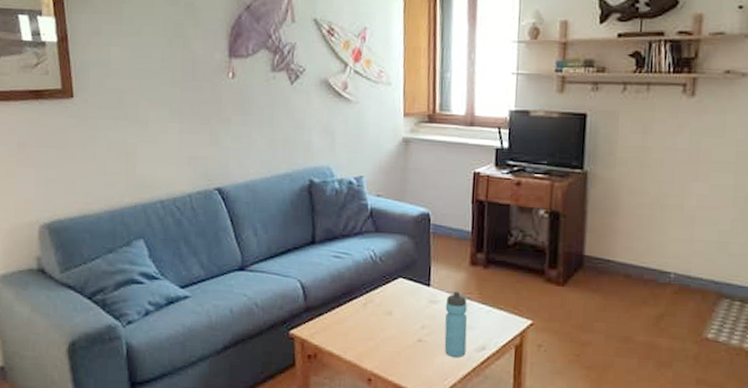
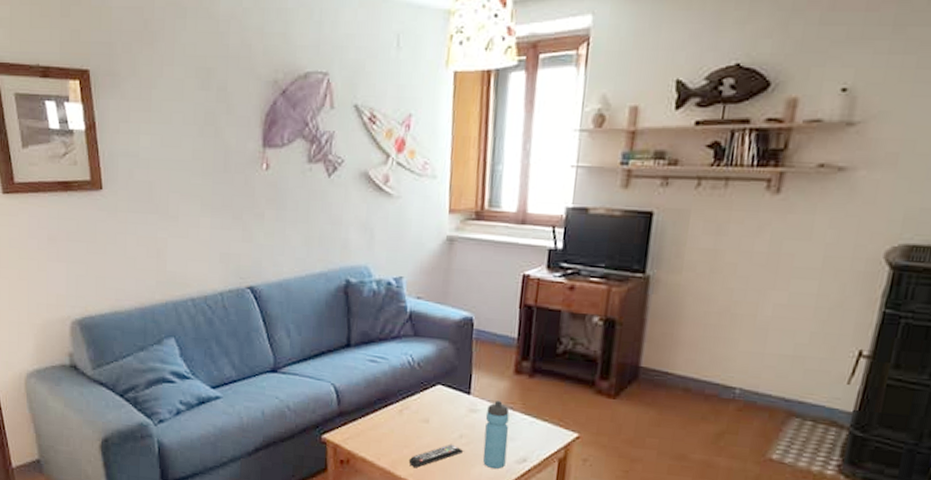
remote control: none [374,335,426,360] -> present [408,444,464,469]

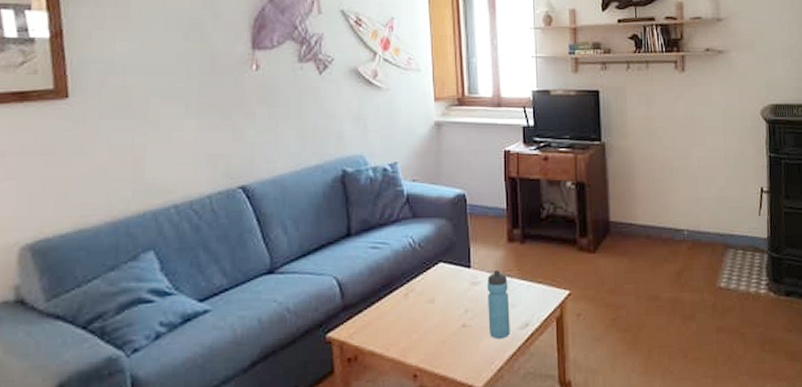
remote control: present [408,444,464,469] -> none [418,320,471,353]

